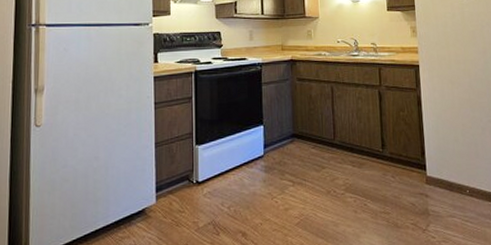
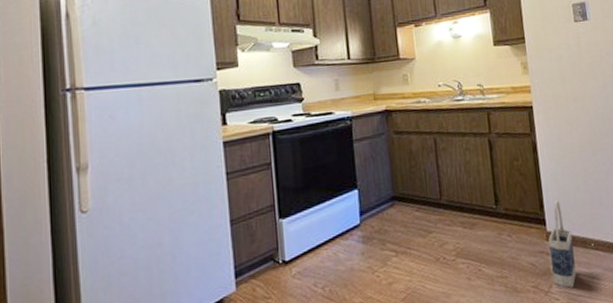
bag: none [428,149,452,228] -> present [549,200,577,288]

